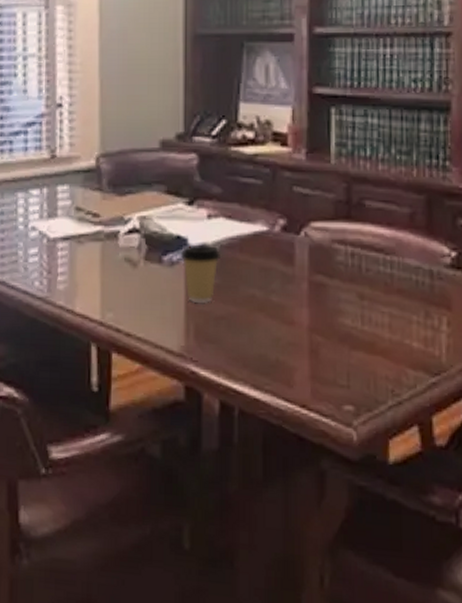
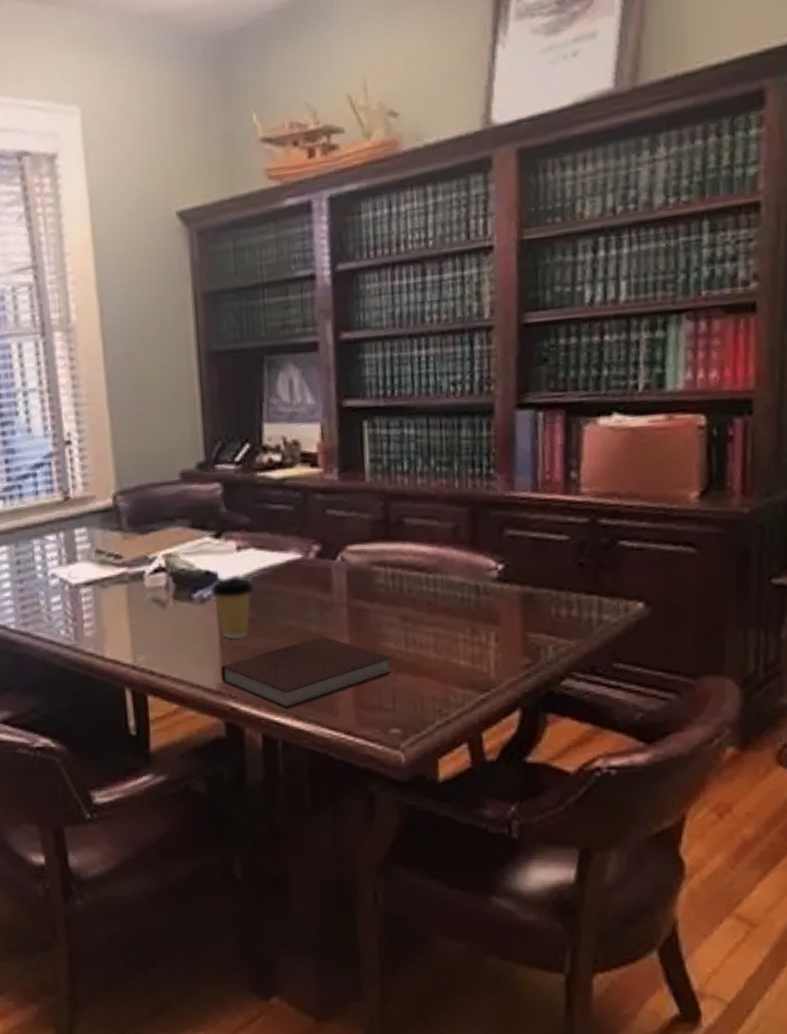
notebook: none [185,307,348,378] -> present [221,636,392,710]

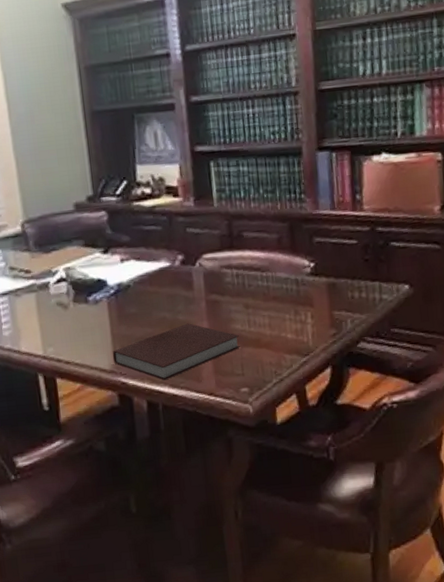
coffee cup: present [210,578,253,638] -> none [102,283,135,330]

